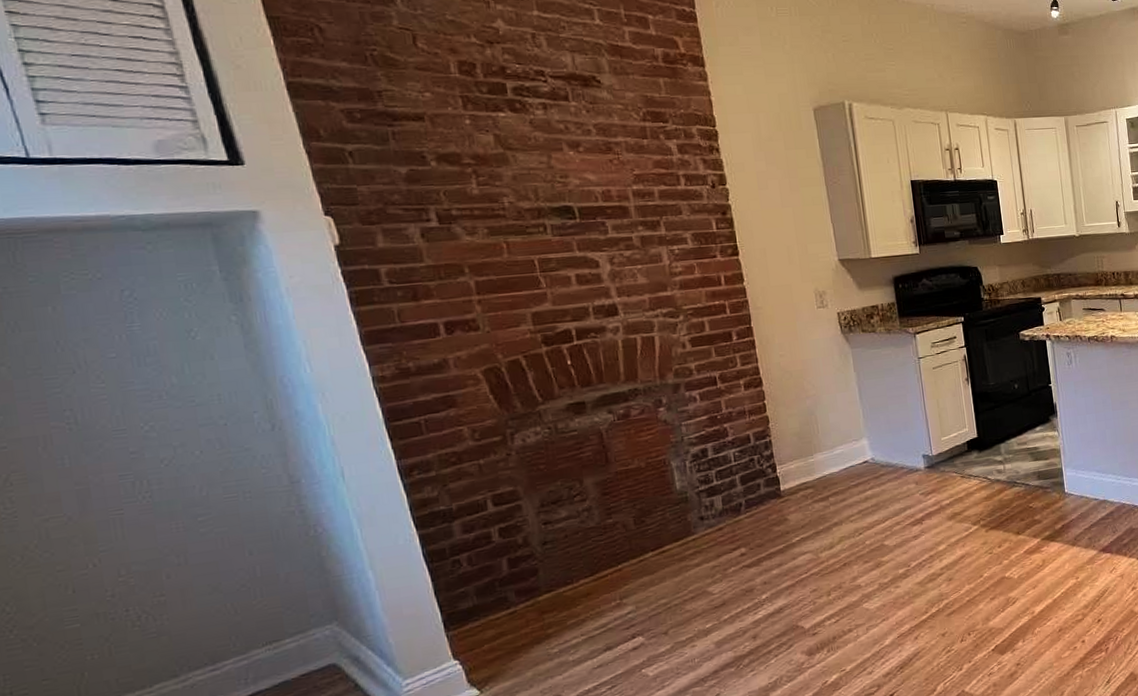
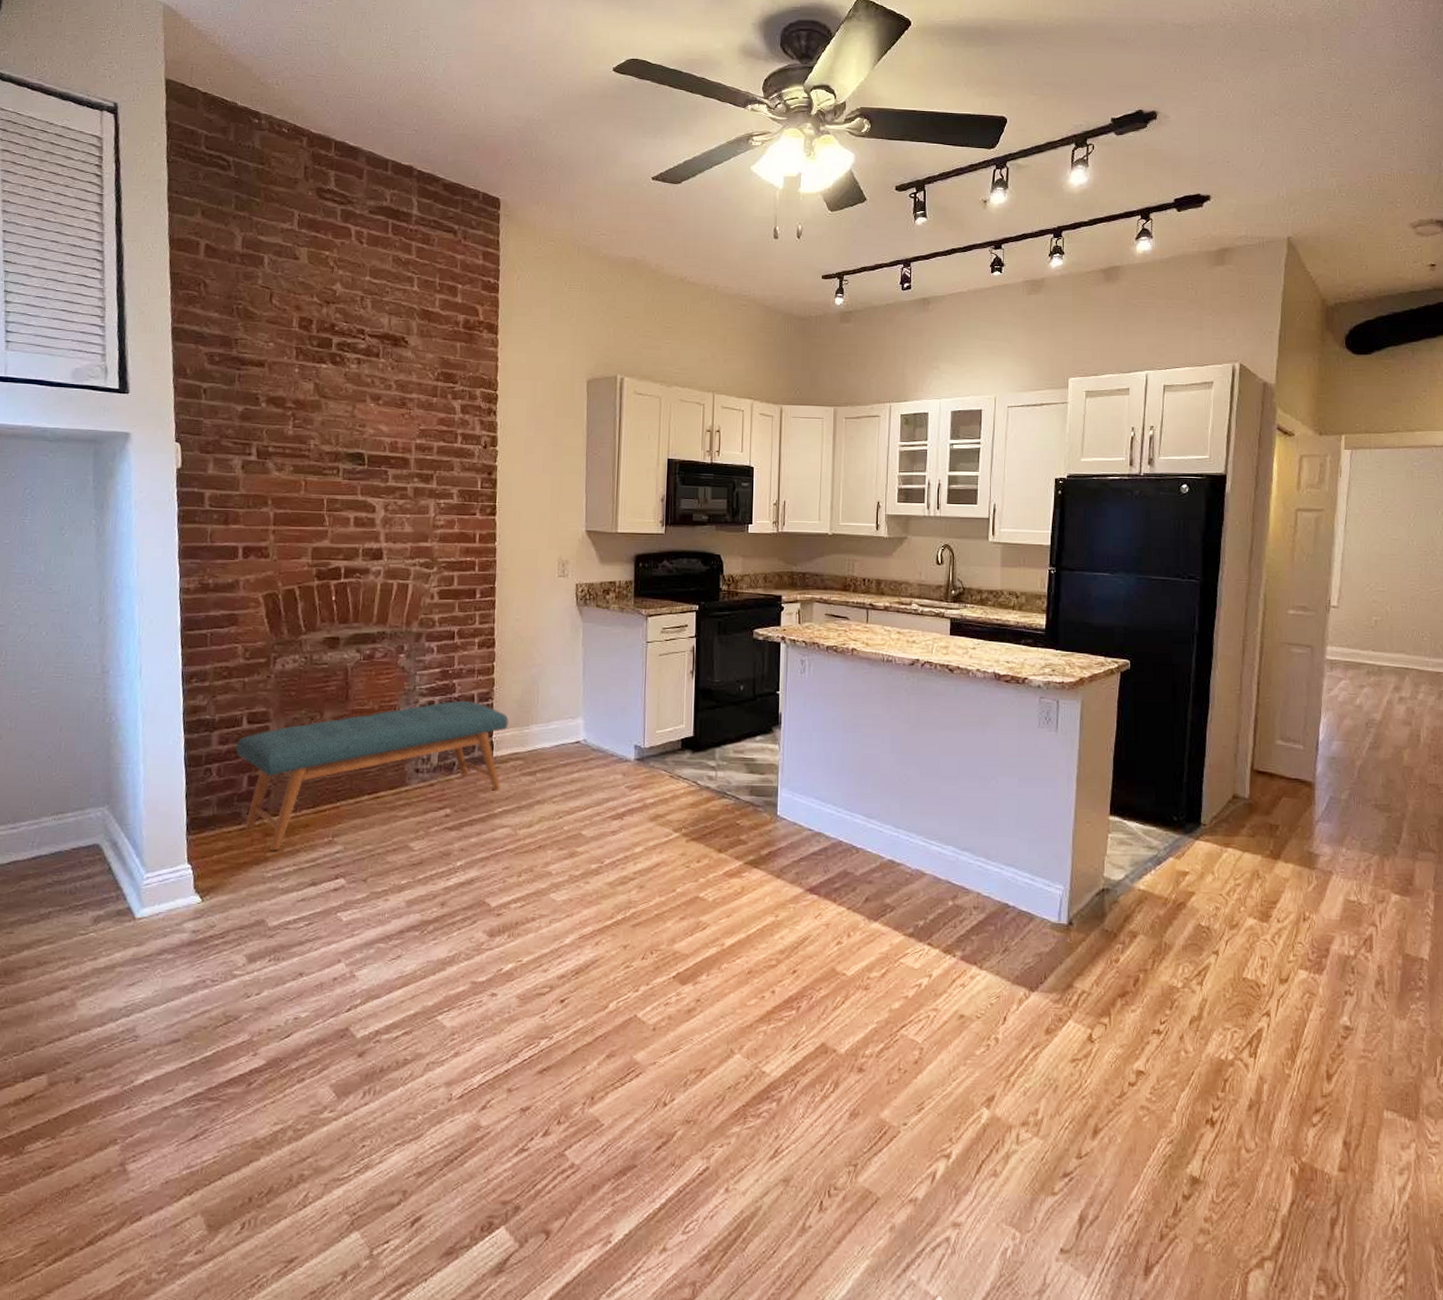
bench: none [484,442,795,627] -> present [235,700,509,851]

